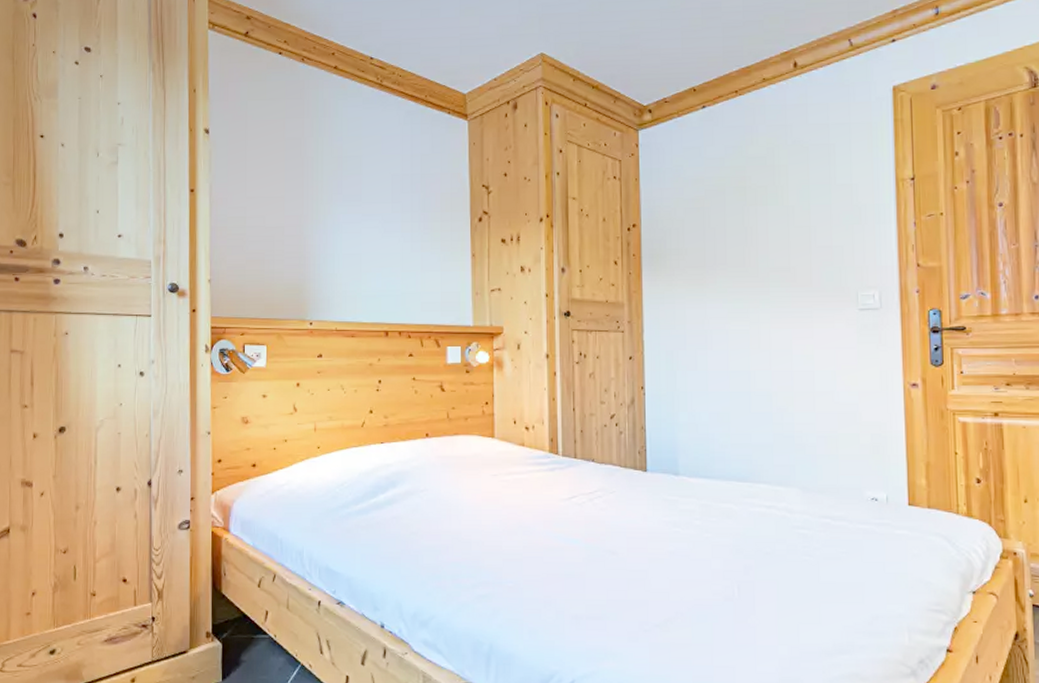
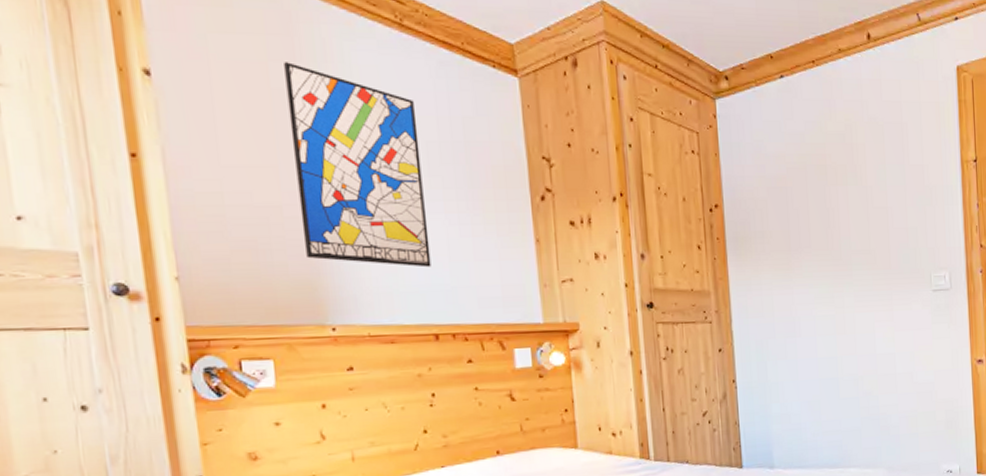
wall art: none [295,118,387,276] -> present [284,62,431,268]

